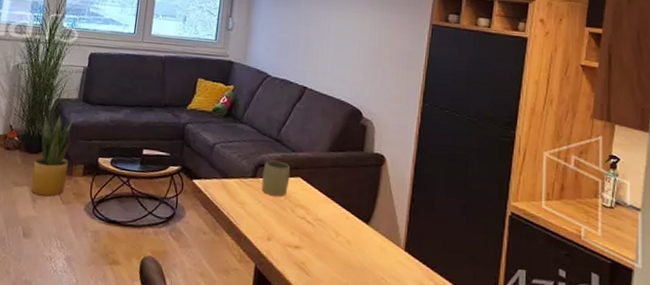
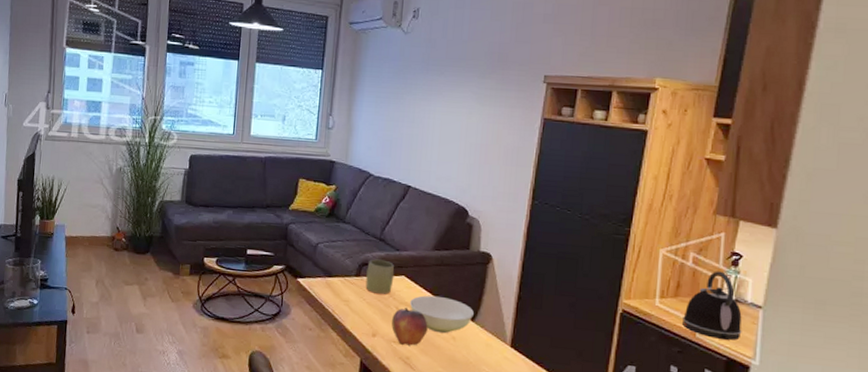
planter: present [31,114,75,197] -> none [140,216,179,295]
fruit: none [286,209,323,250] -> present [391,306,428,346]
bowl: none [304,197,368,237] -> present [409,295,474,334]
kettle: none [568,173,624,243] -> present [682,271,742,340]

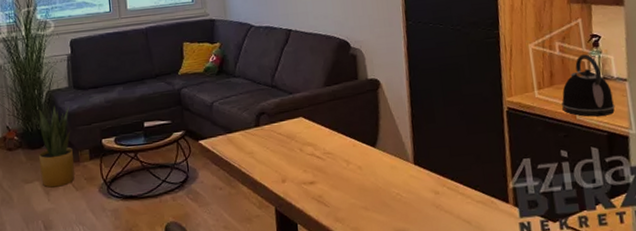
planter: none [140,216,179,295] -> present [34,105,75,188]
mug: present [365,259,395,294] -> none [264,105,293,140]
fruit: present [391,306,428,346] -> none [297,146,334,185]
bowl: present [409,295,474,334] -> none [311,129,374,166]

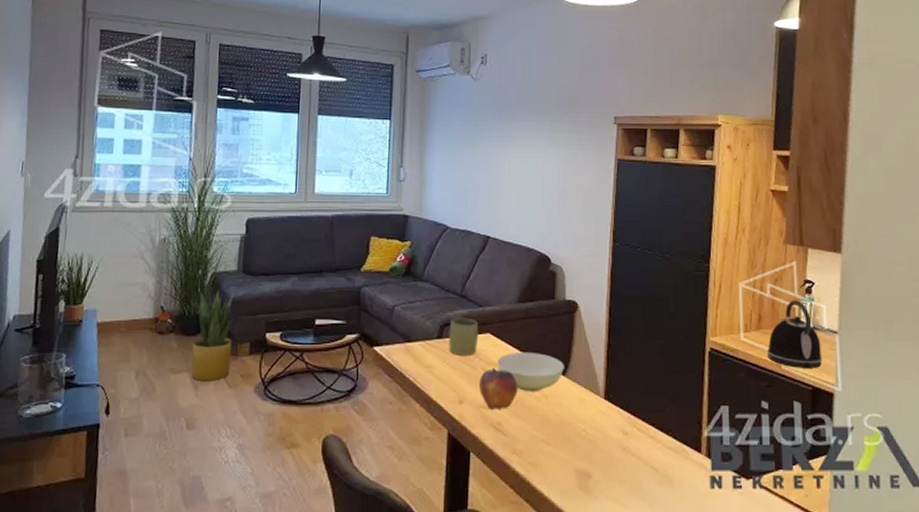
mug: none [264,105,293,140] -> present [449,318,479,355]
fruit: none [297,146,334,185] -> present [478,367,518,409]
bowl: none [311,129,374,166] -> present [496,351,564,392]

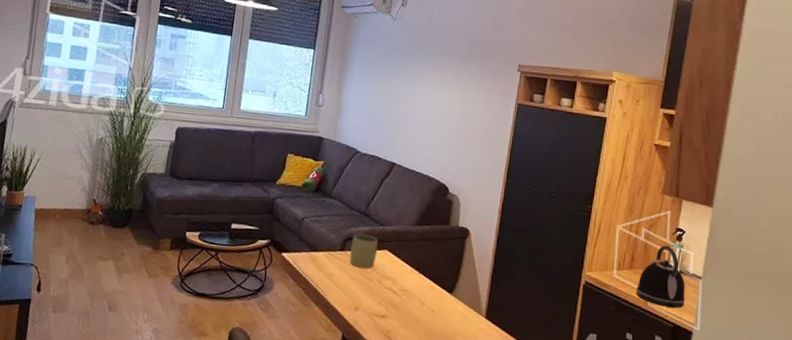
planter: present [191,289,236,381] -> none [116,188,162,271]
fruit: present [478,367,518,409] -> none [373,280,409,319]
bowl: present [496,351,564,392] -> none [391,269,452,306]

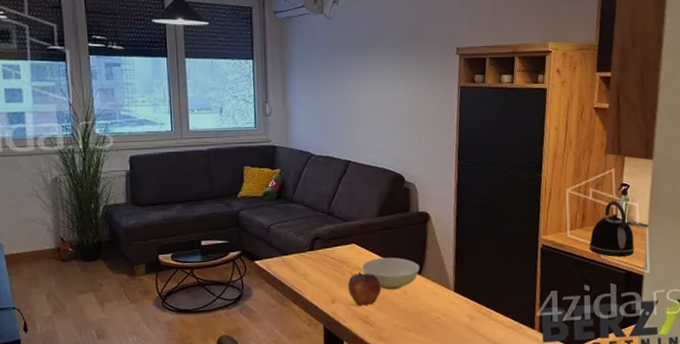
mug: present [349,233,378,269] -> none [319,232,346,264]
fruit: none [373,280,409,319] -> present [347,271,381,306]
bowl: none [391,269,452,306] -> present [361,257,420,290]

